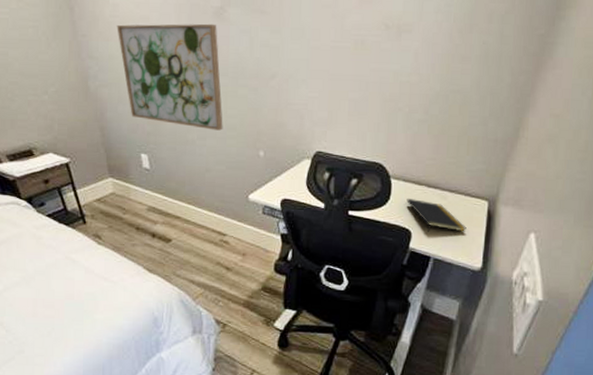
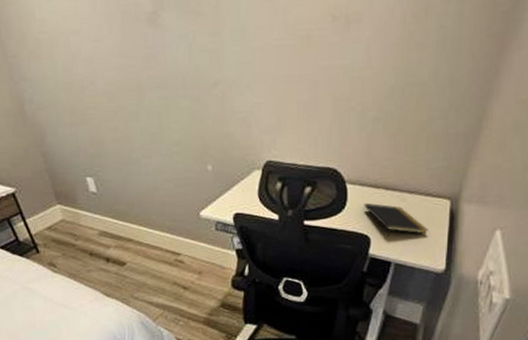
wall art: present [117,23,223,131] -> none [46,31,168,147]

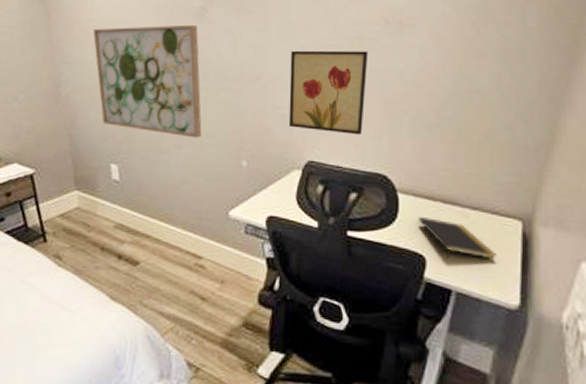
wall art: none [46,31,168,147] -> present [93,24,202,138]
wall art: none [244,49,318,134] -> present [288,50,369,135]

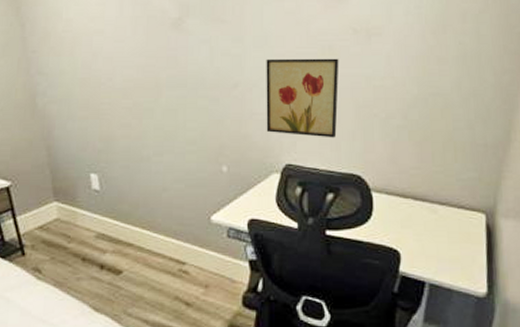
wall art: present [93,24,202,138] -> none [69,35,182,145]
notepad: present [418,216,496,260] -> none [391,213,464,254]

